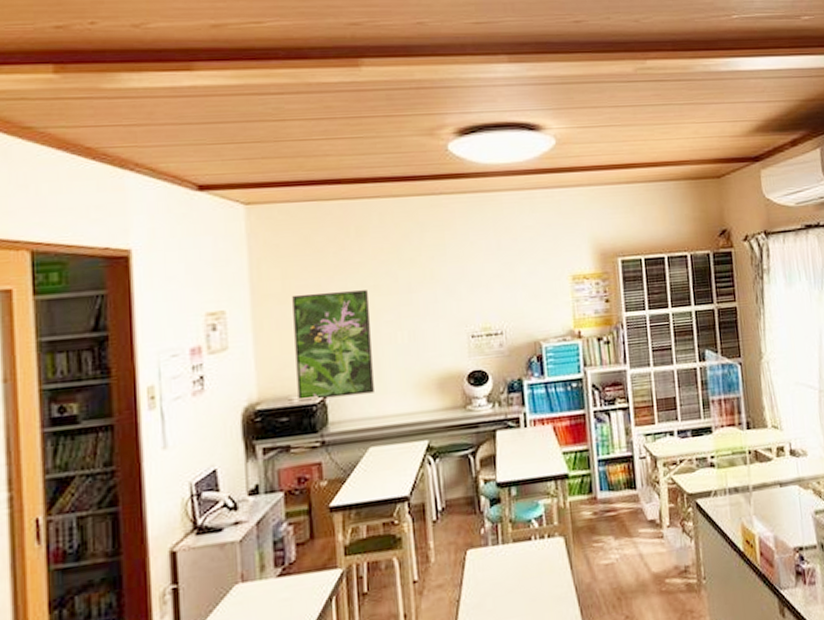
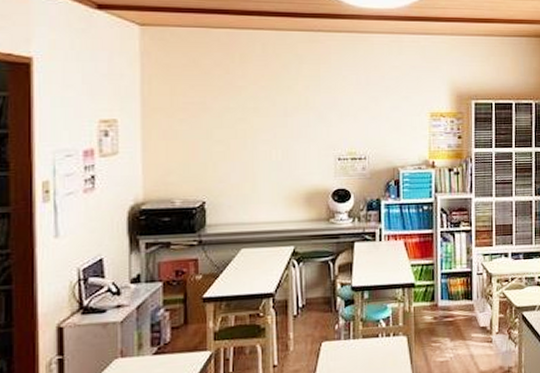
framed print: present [292,290,374,401] -> none [179,110,248,204]

